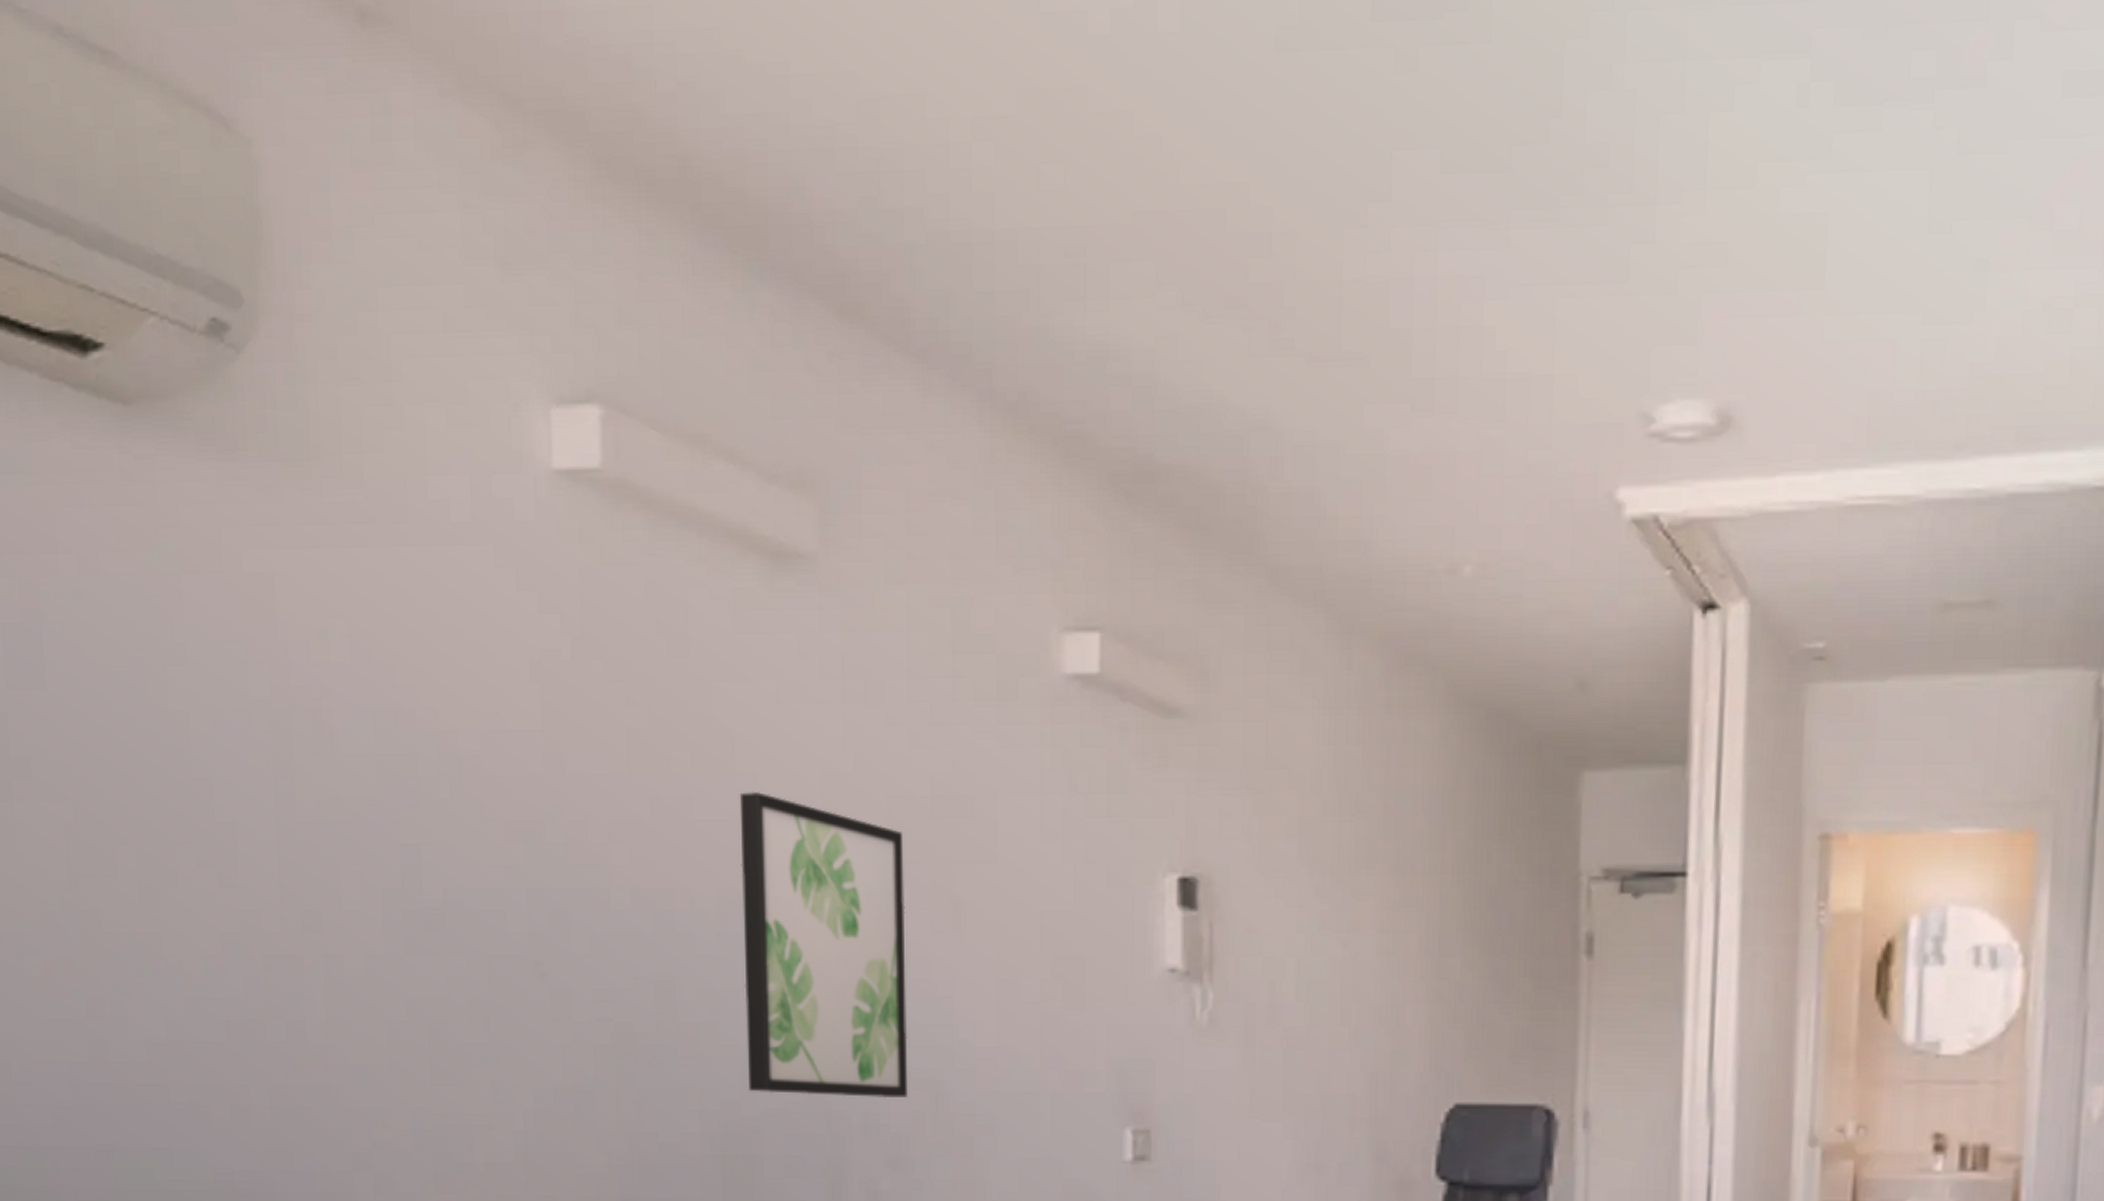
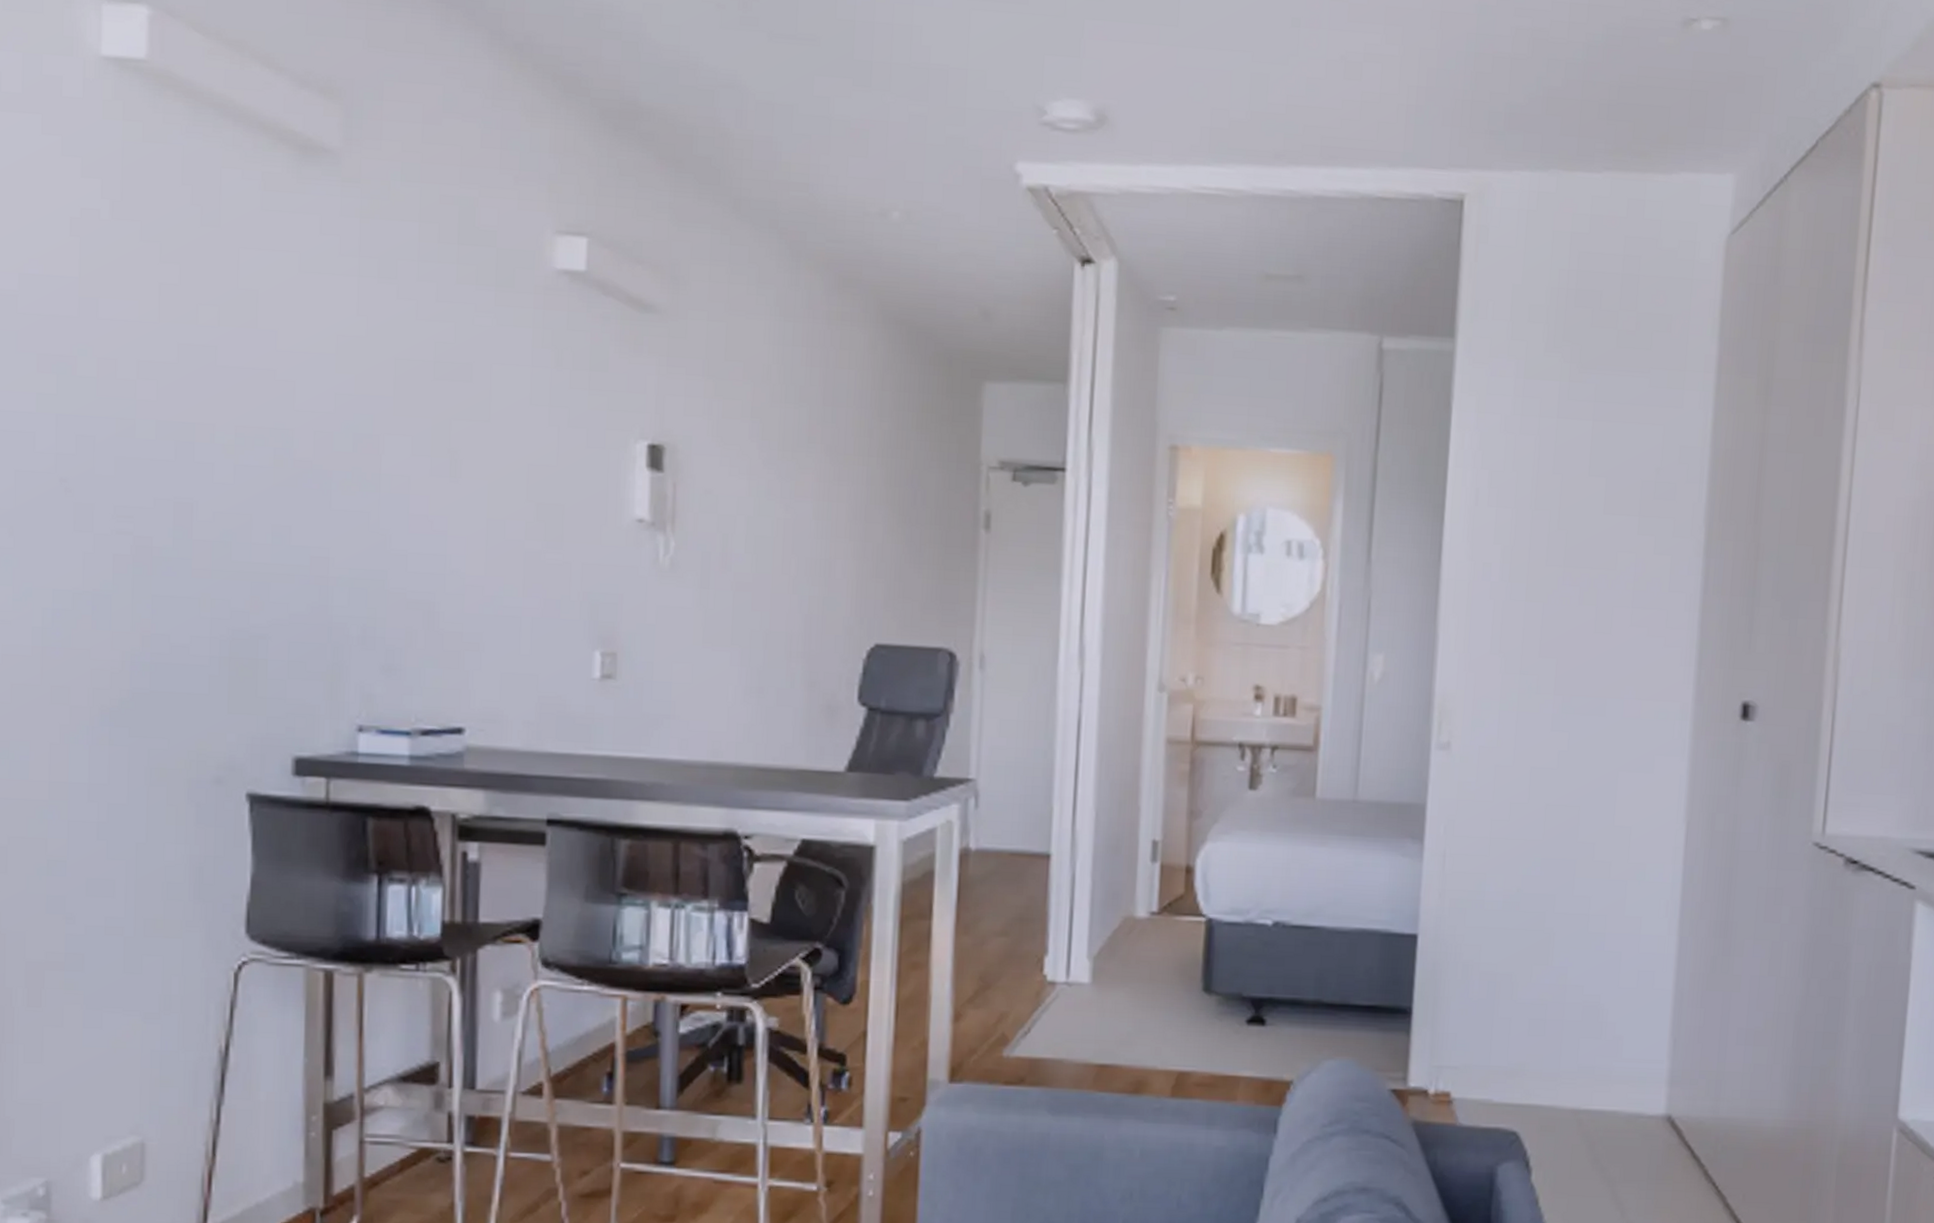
wall art: present [739,791,908,1099] -> none [257,345,408,615]

